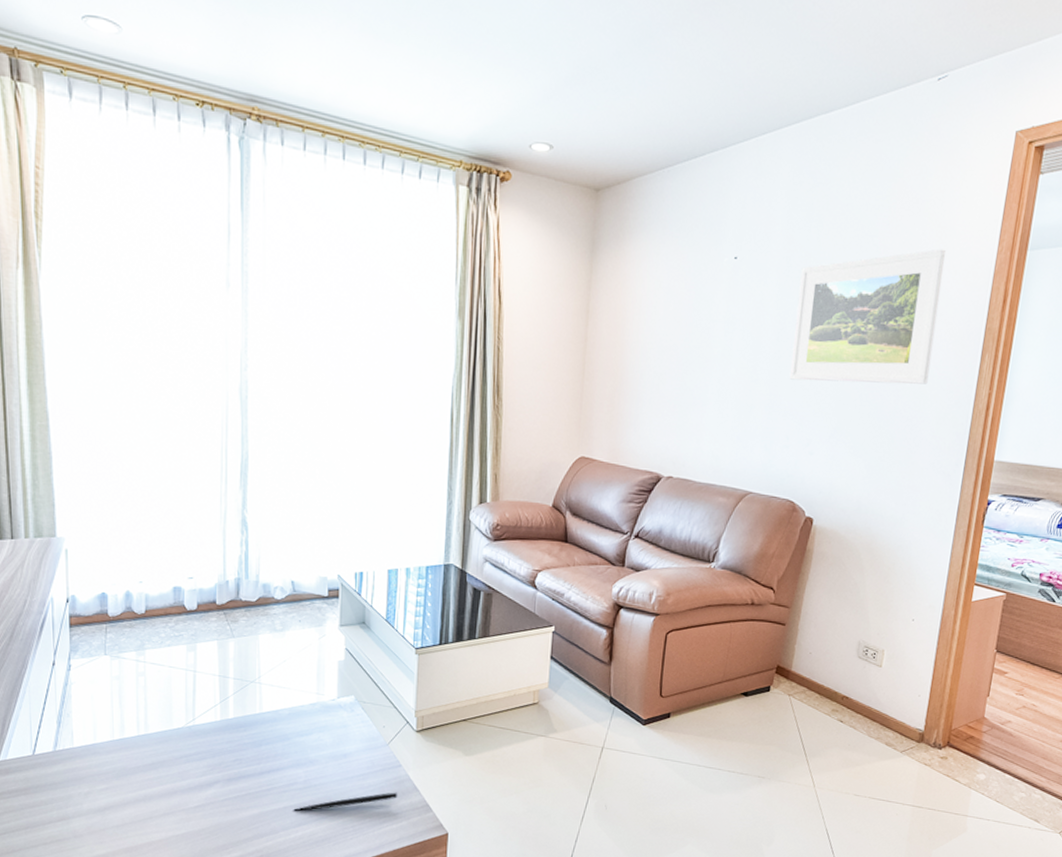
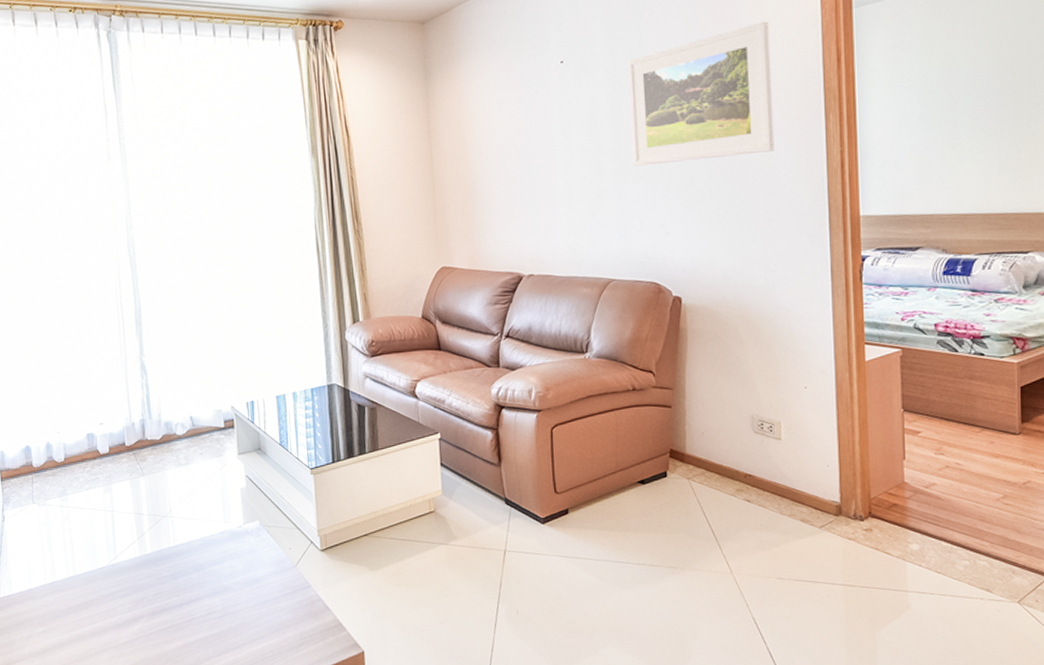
pen: present [293,792,398,812] -> none [214,613,312,641]

